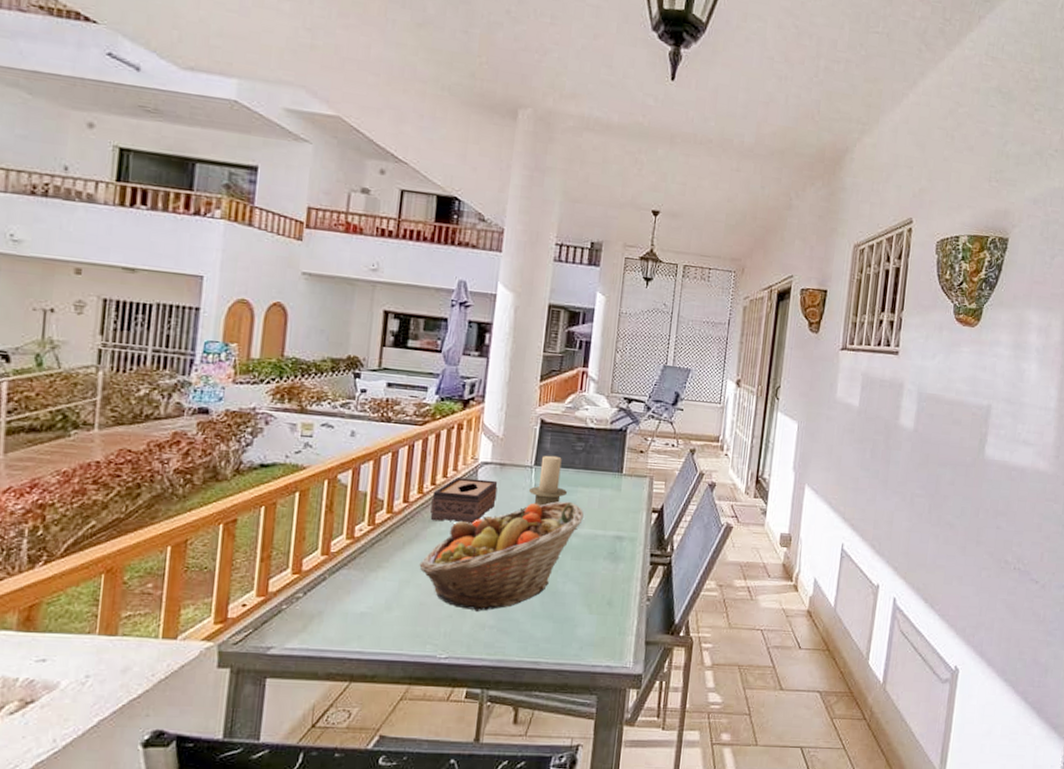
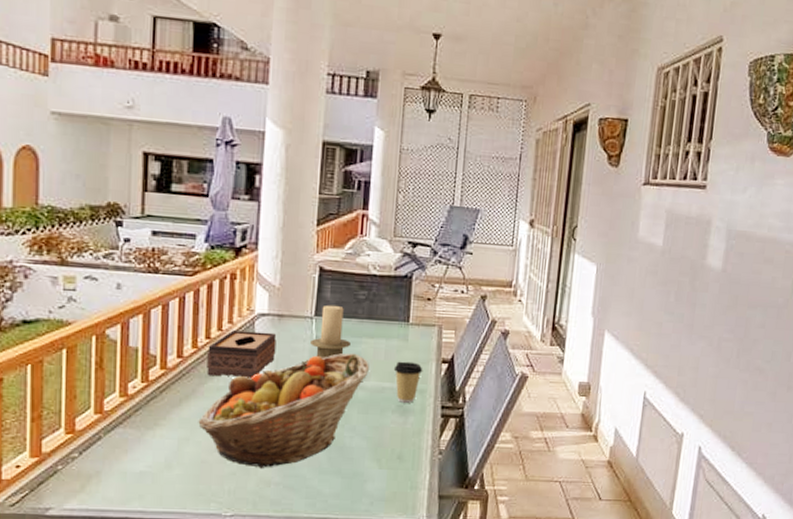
coffee cup: none [606,510,634,550] -> present [393,361,423,403]

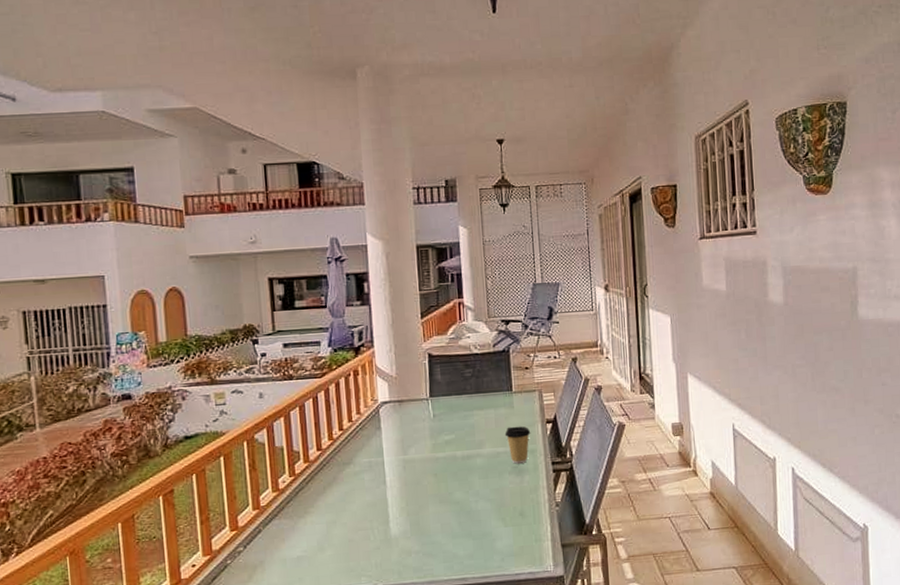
fruit basket: present [198,353,369,468] -> none [342,425,483,540]
tissue box: present [206,330,277,378] -> none [342,417,401,463]
candle holder: present [303,305,350,364] -> none [425,385,464,441]

